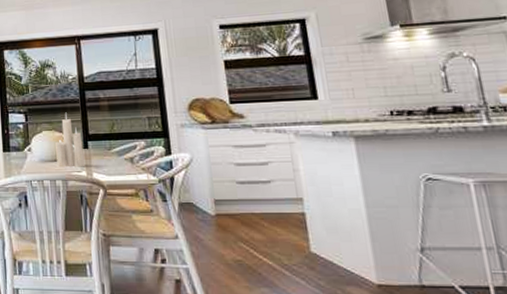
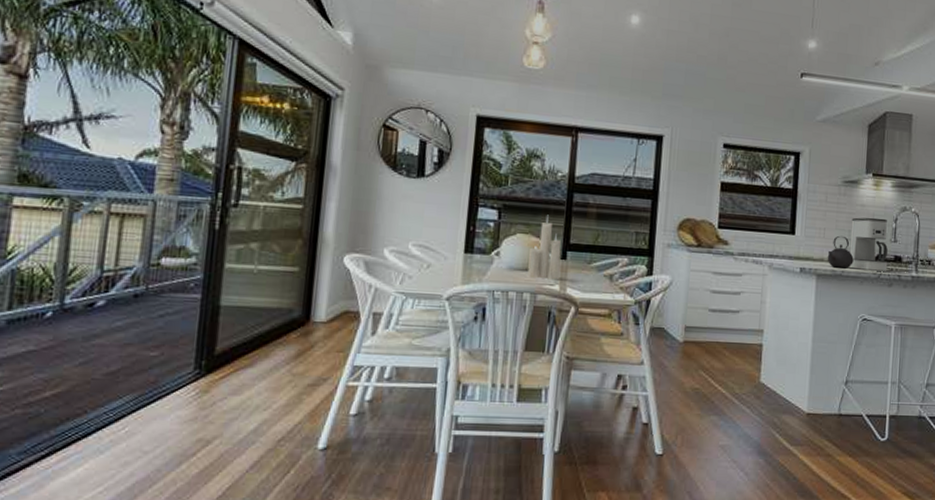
kettle: none [362,93,399,129] -> present [827,235,854,270]
coffee maker: none [384,68,447,128] -> present [849,217,888,273]

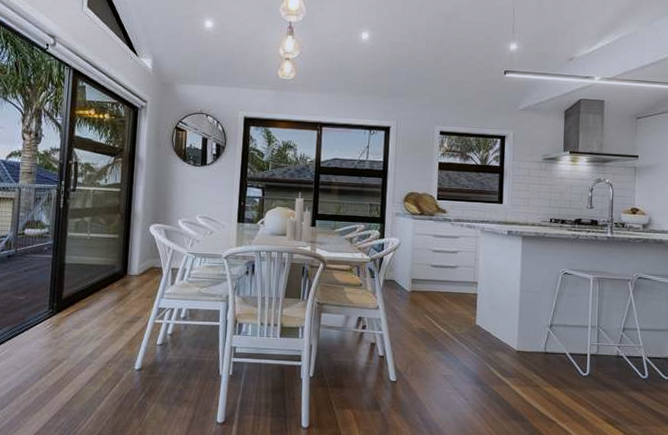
kettle: present [827,235,854,270] -> none [531,203,555,232]
coffee maker: present [849,217,888,273] -> none [551,188,585,234]

